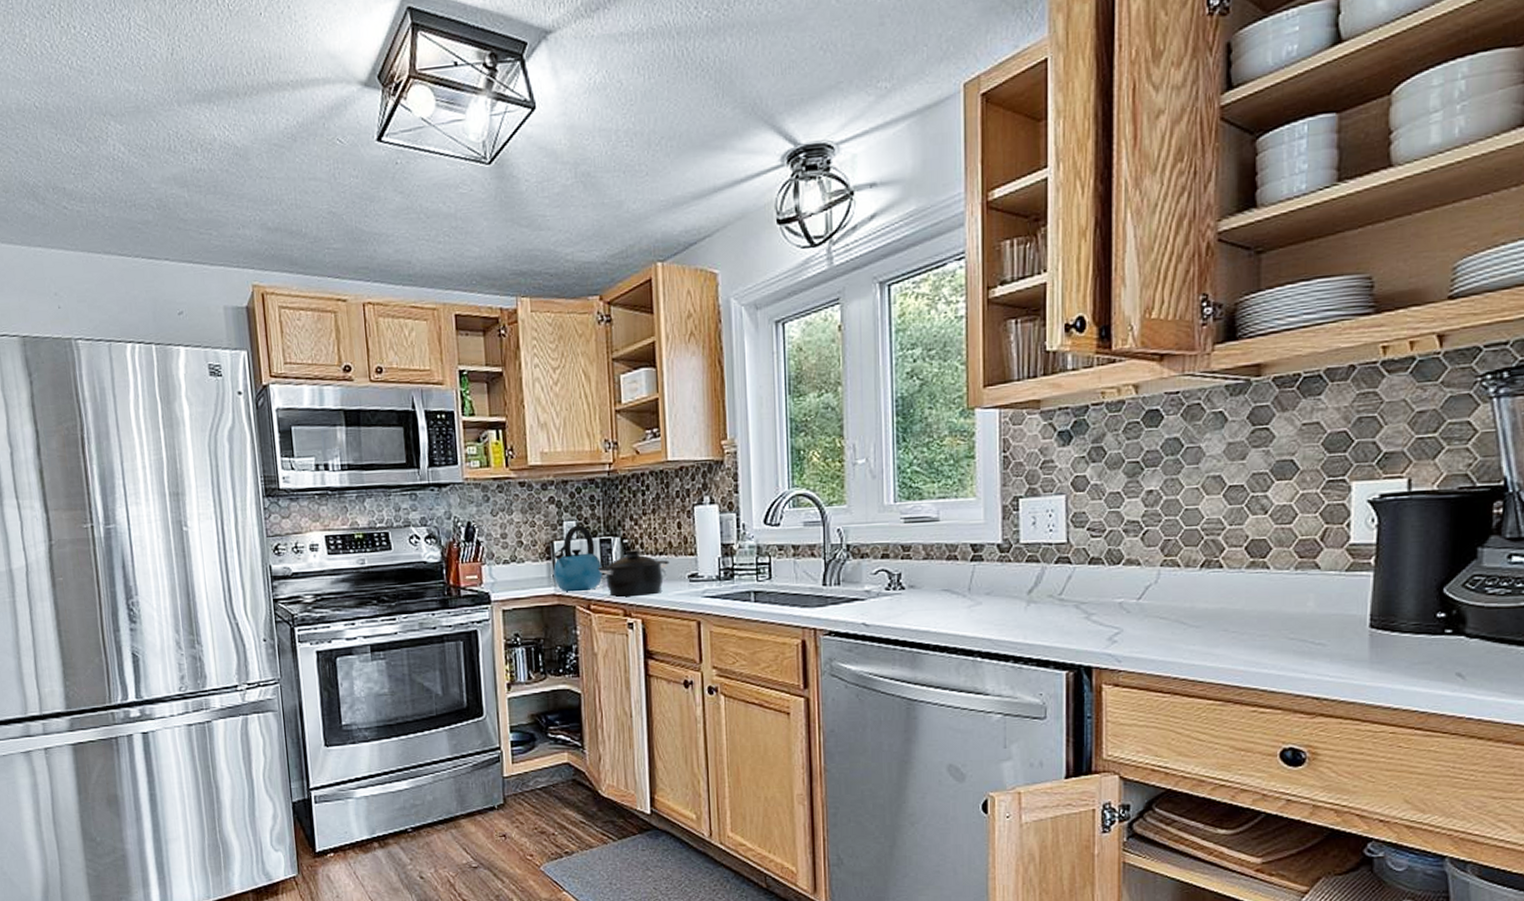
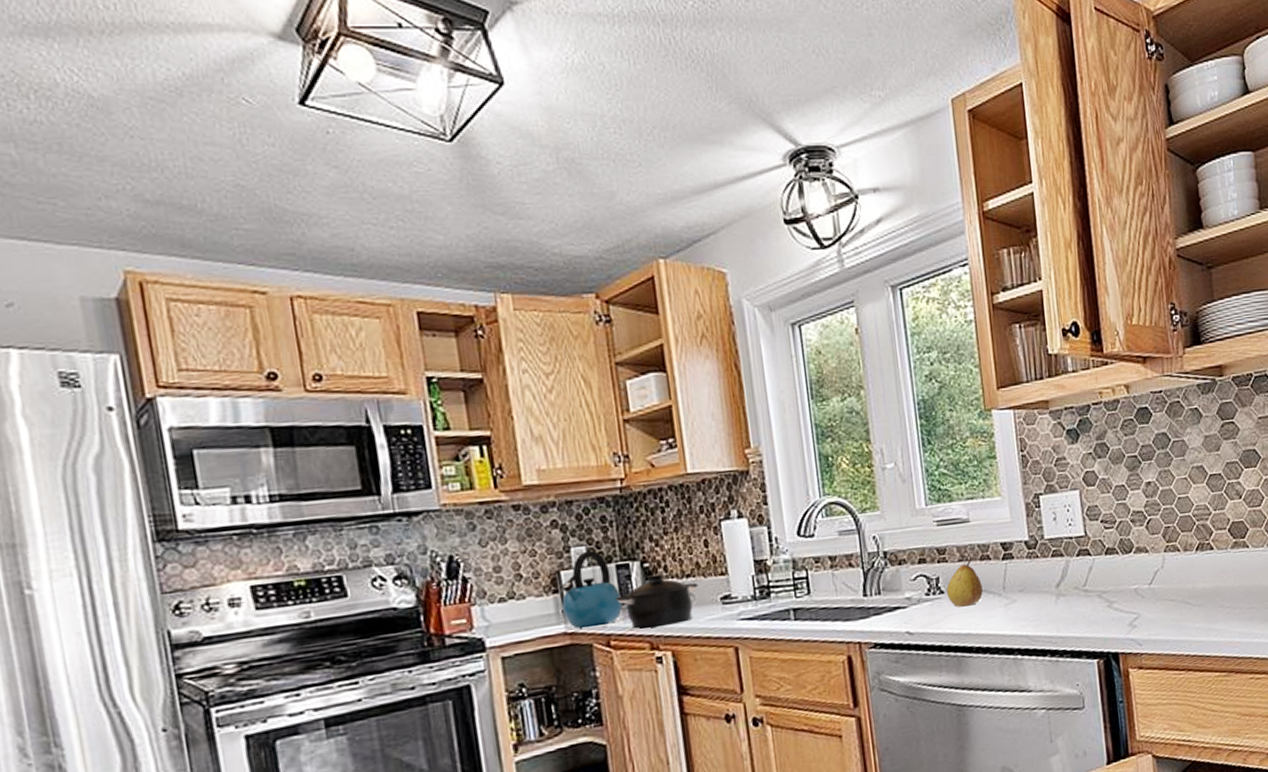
fruit: none [907,556,946,604] -> present [946,557,983,607]

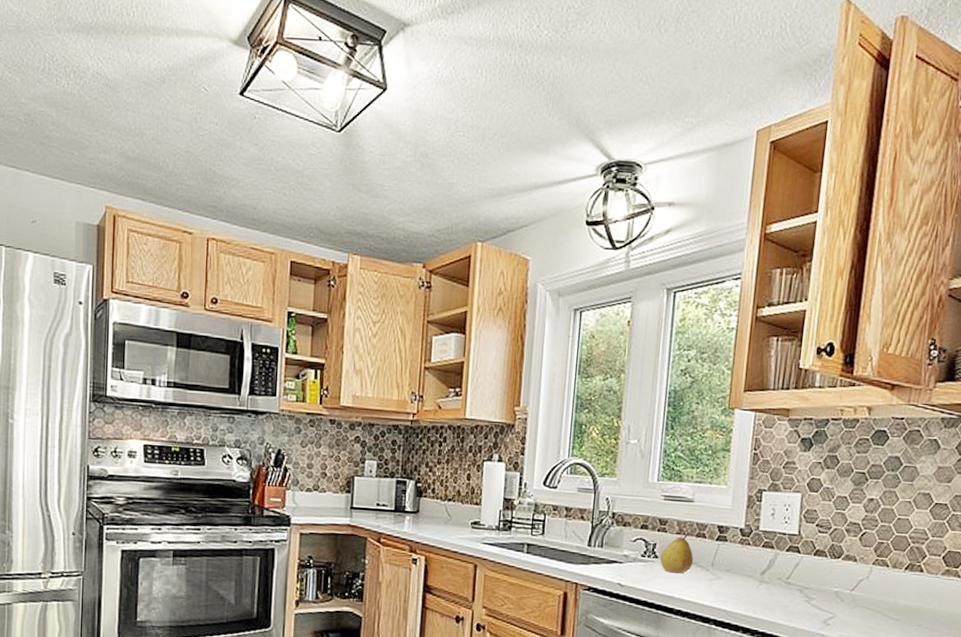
kettle: present [561,550,623,628] -> none [350,465,396,525]
saucepan: present [615,574,699,629] -> none [391,493,456,536]

